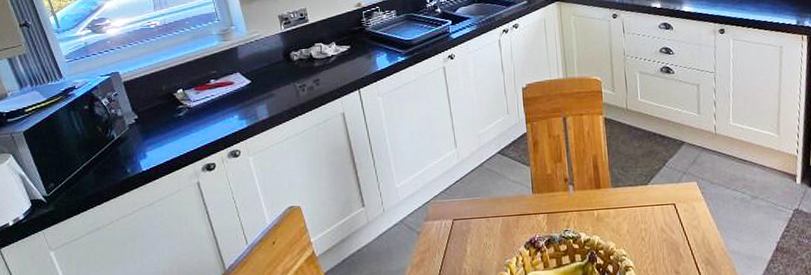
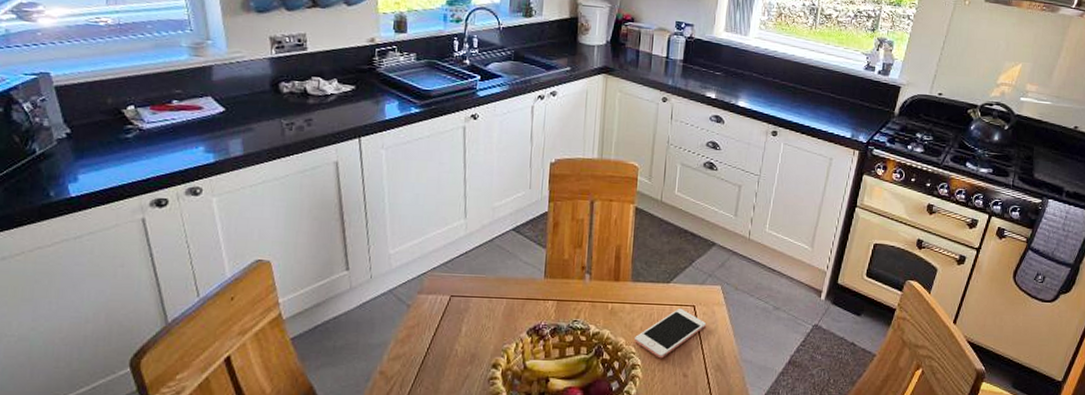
cell phone: none [622,208,689,258] -> present [633,308,706,359]

